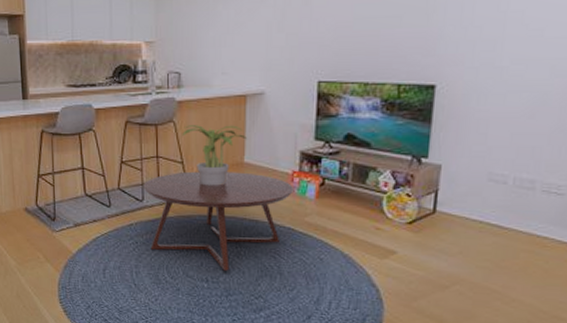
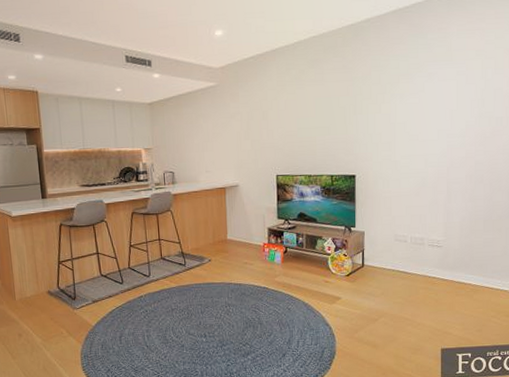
coffee table: present [143,171,293,271] -> none [149,247,265,326]
potted plant: present [182,125,247,186] -> none [178,211,228,260]

